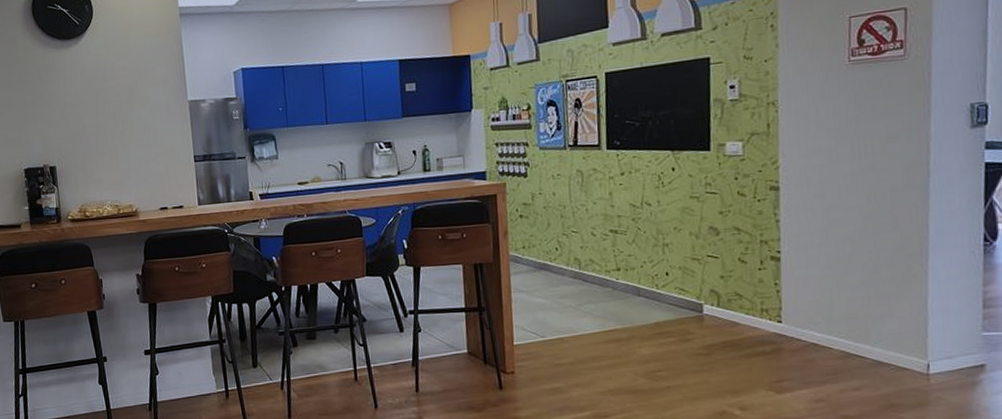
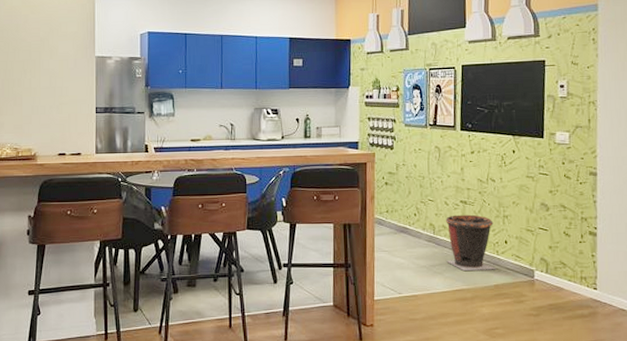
waste bin: none [593,245,657,308] -> present [446,214,497,271]

